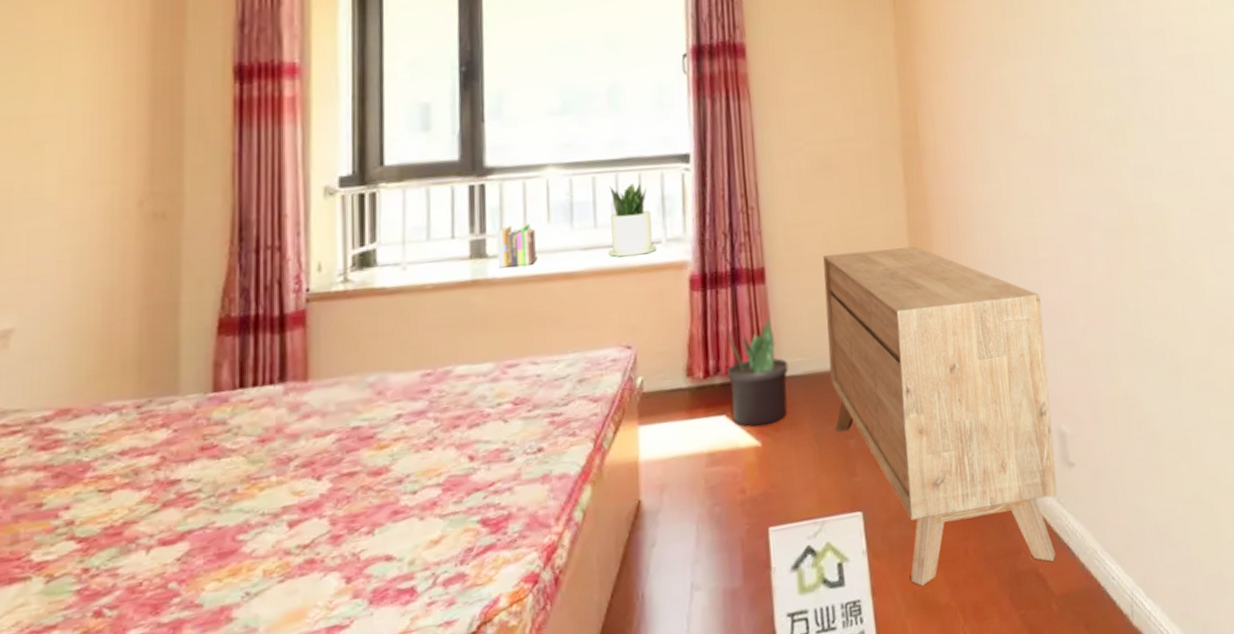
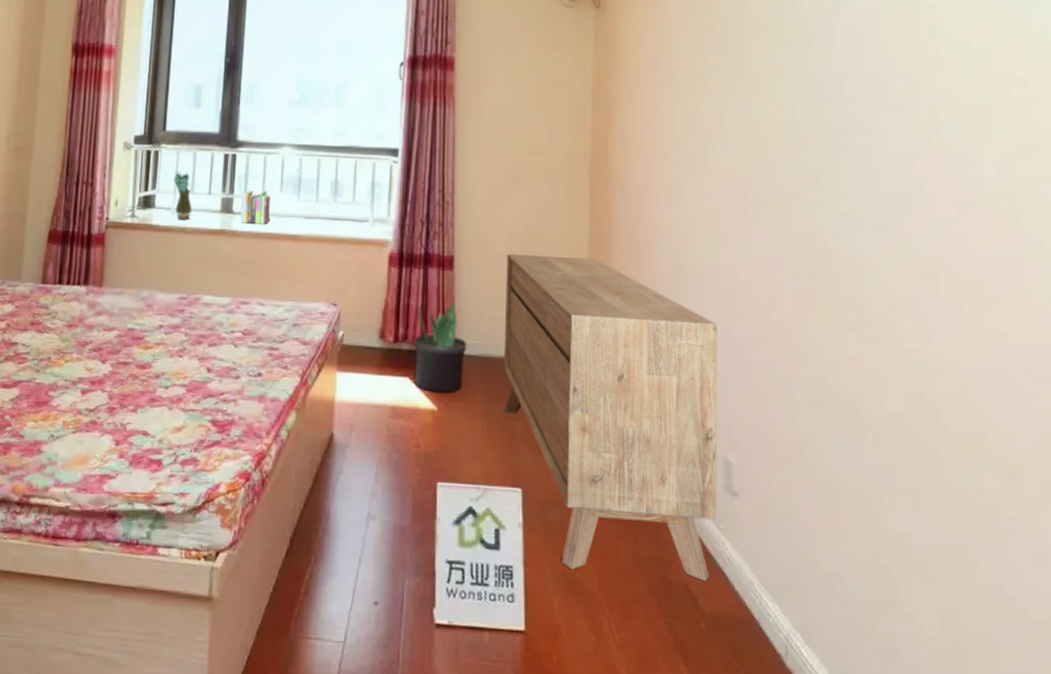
vase: none [400,214,430,277] -> present [173,170,192,220]
planter: present [607,183,657,258] -> none [324,168,365,229]

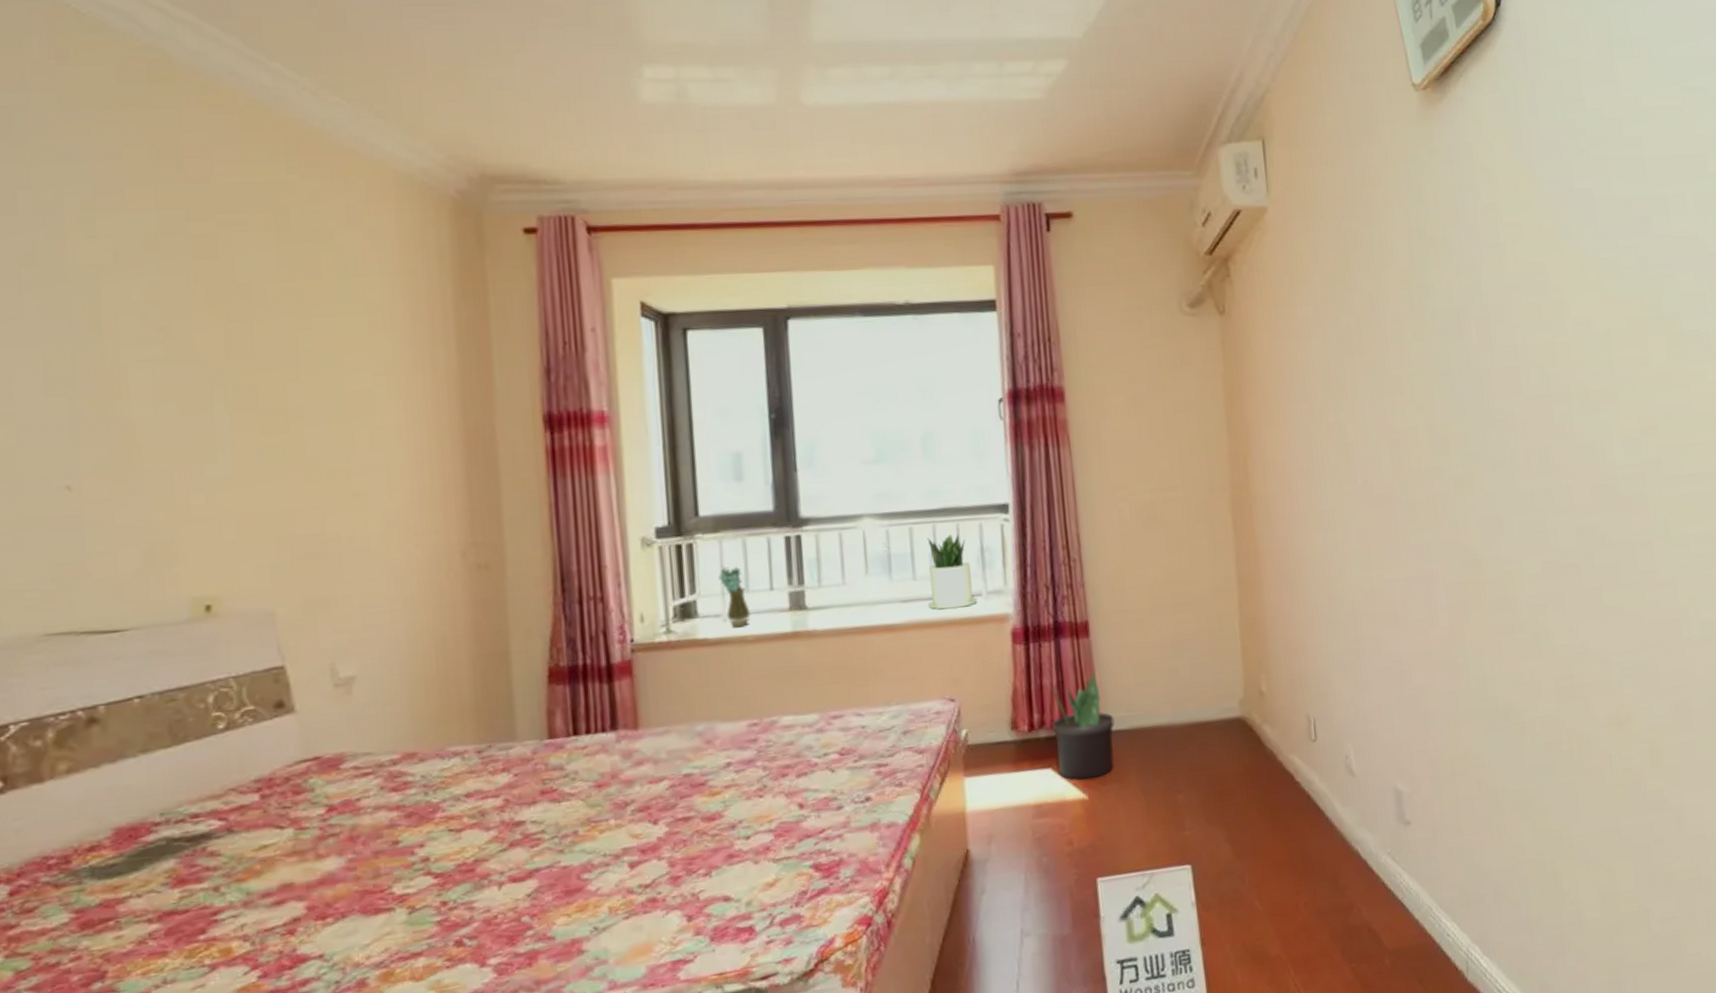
books: present [240,190,270,225] -> none [814,575,856,620]
planter: none [324,168,365,229] -> present [927,534,978,610]
sideboard: present [504,254,718,581] -> none [1149,600,1393,938]

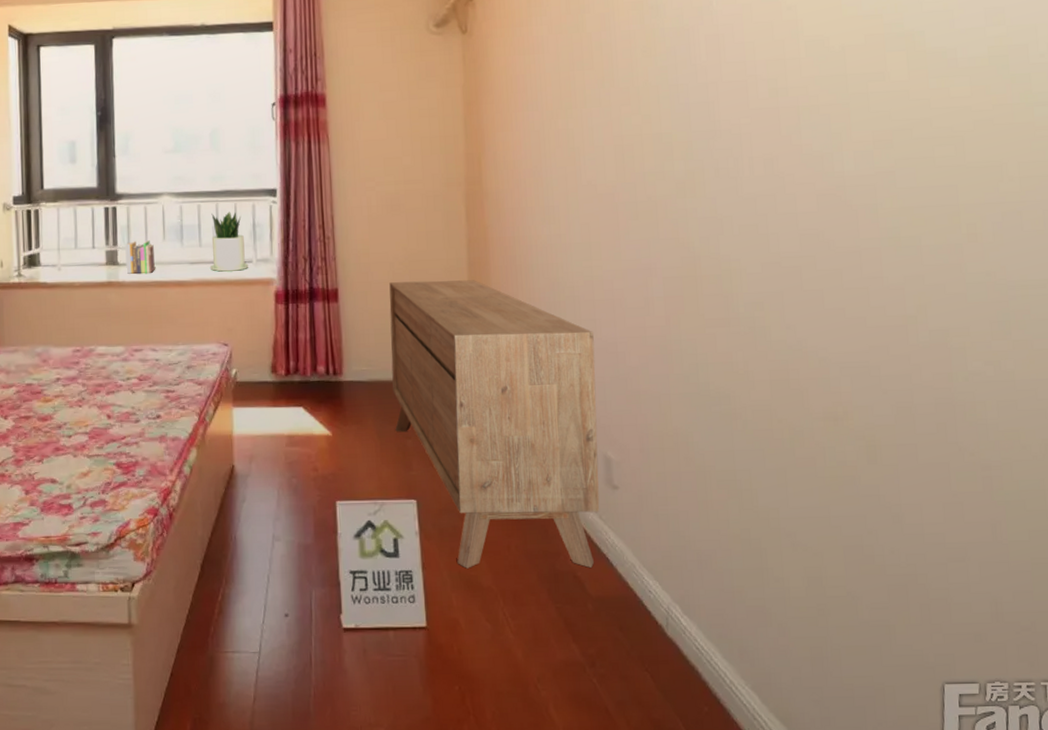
vase: present [718,565,751,628] -> none [56,227,78,276]
books: none [814,575,856,620] -> present [125,240,155,274]
planter: present [1047,672,1115,781] -> none [302,331,356,420]
sideboard: none [1149,600,1393,938] -> present [389,280,600,569]

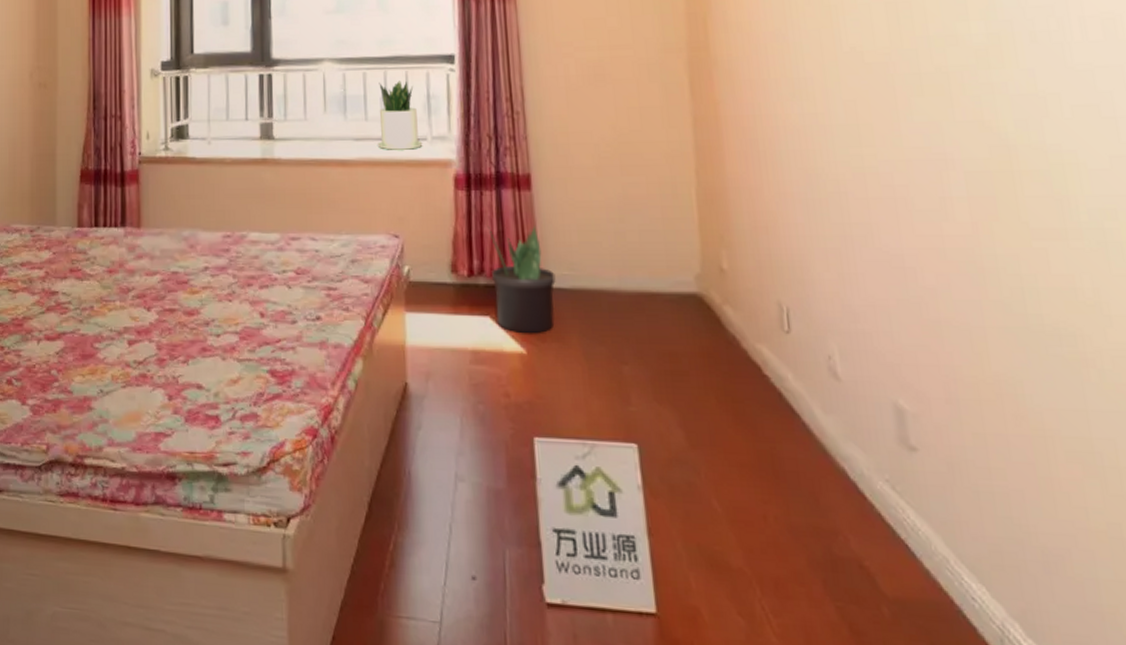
books: present [125,240,155,274] -> none [281,112,315,151]
planter: none [302,331,356,420] -> present [487,226,556,334]
sideboard: present [389,280,600,569] -> none [594,167,893,556]

